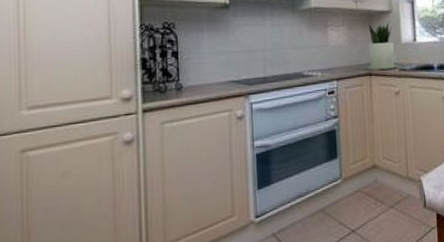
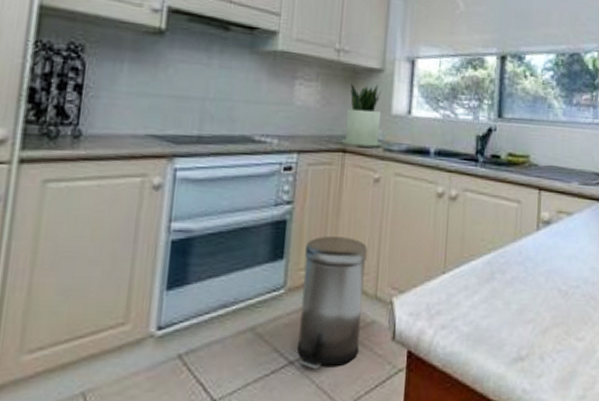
pedal bin: none [352,137,400,234] -> present [297,236,367,369]

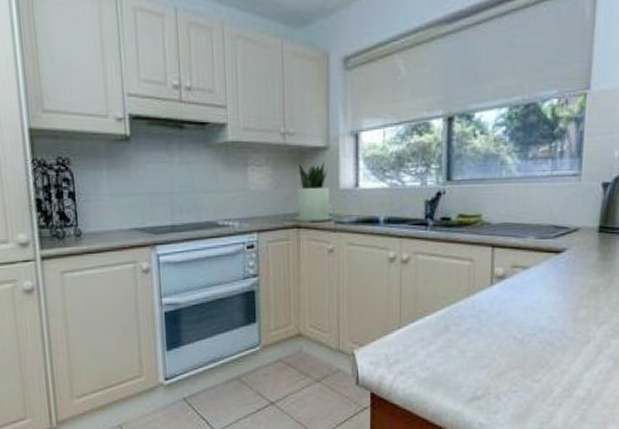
pedal bin: present [297,236,367,369] -> none [274,302,328,408]

